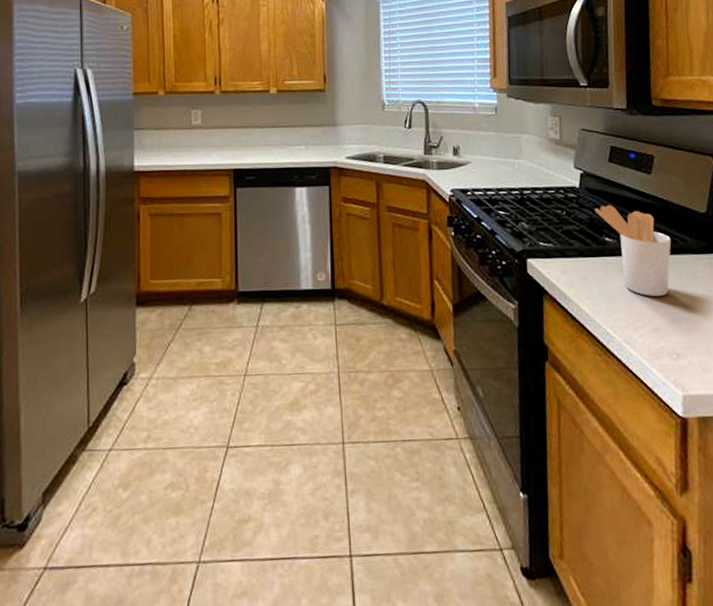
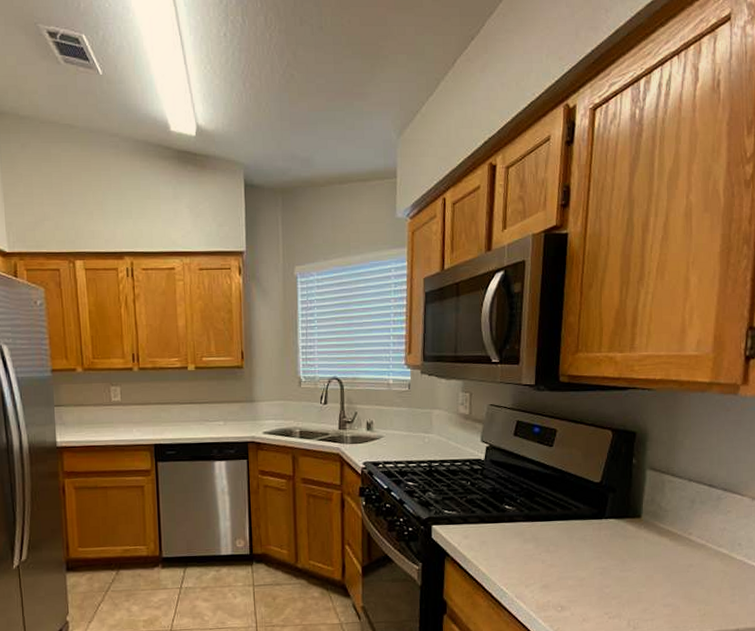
utensil holder: present [594,205,672,297] -> none [497,476,566,558]

